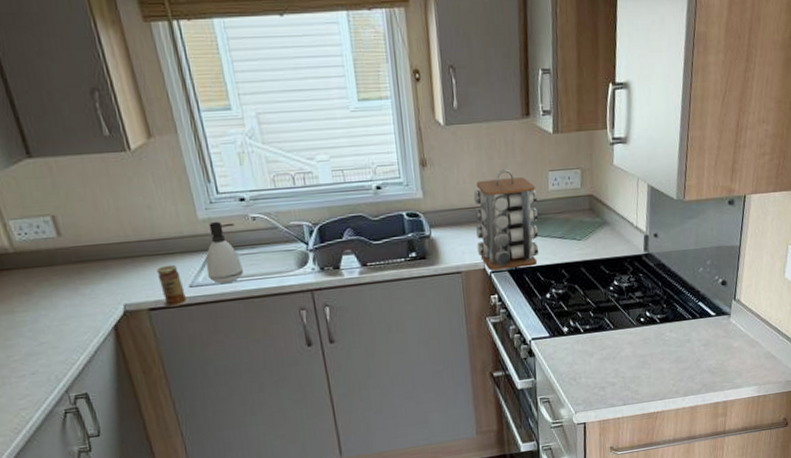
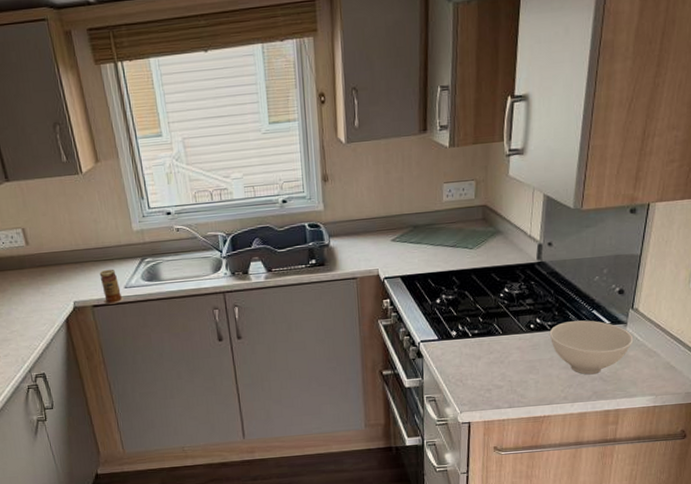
soap dispenser: present [206,221,244,284] -> none [138,232,168,286]
spice rack: present [474,169,539,271] -> none [371,182,431,277]
bowl: none [659,312,737,368] -> present [549,320,634,375]

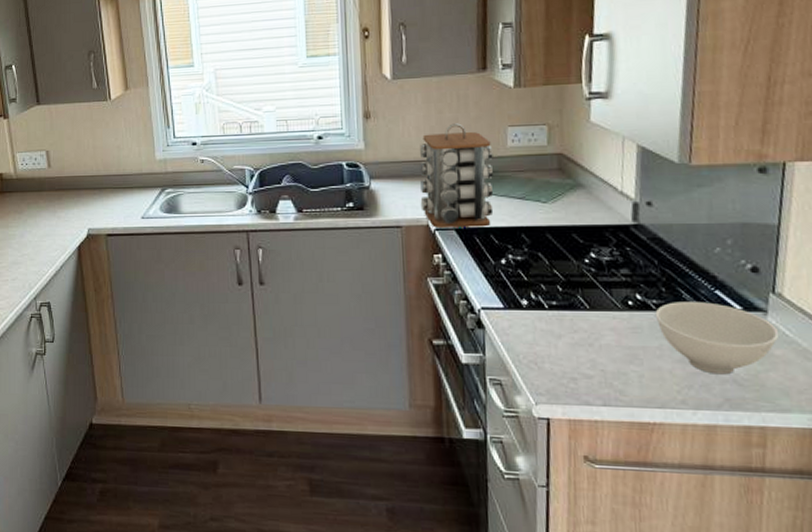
canister: present [99,269,124,305] -> none [117,197,140,235]
spice rack: none [371,182,431,277] -> present [419,123,494,228]

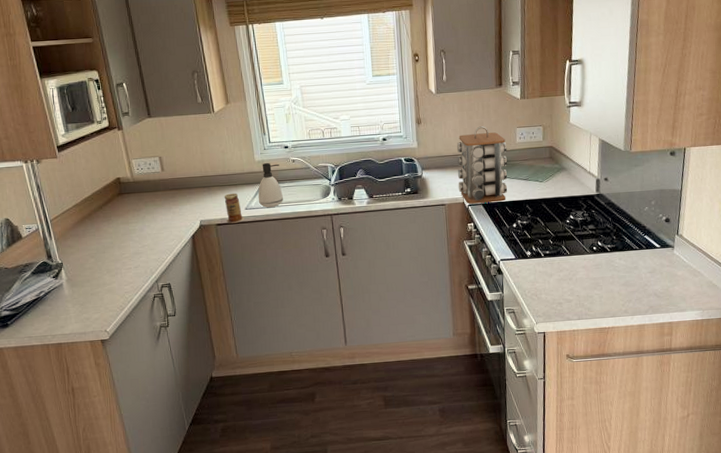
canister: none [117,197,140,235] -> present [224,193,244,224]
soap dispenser: none [157,162,188,219] -> present [258,162,283,208]
bowl: present [655,302,780,375] -> none [609,244,681,291]

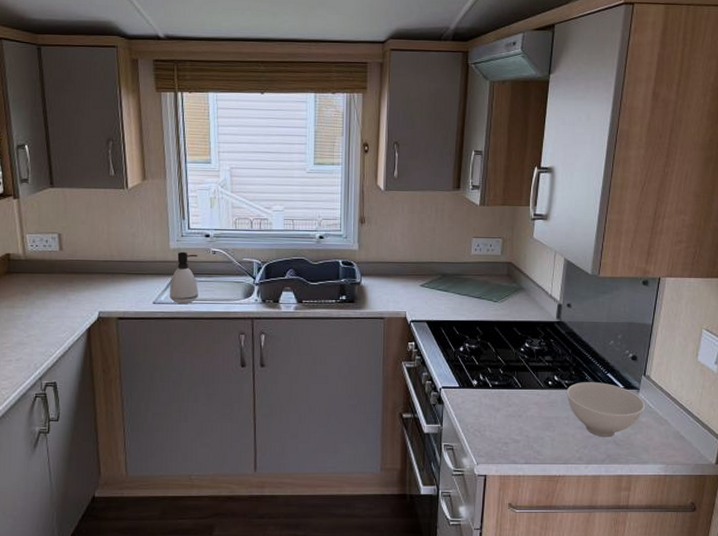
canister: present [224,193,244,224] -> none [129,283,151,318]
spice rack: present [457,126,508,204] -> none [400,232,460,320]
bowl: none [609,244,681,291] -> present [566,382,646,437]

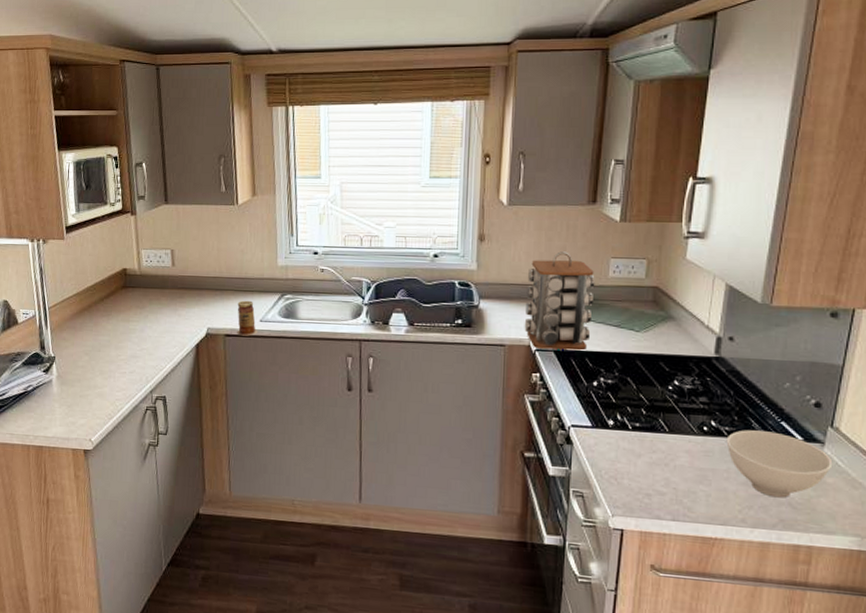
canister: none [129,283,151,318] -> present [237,300,258,336]
soap dispenser: present [169,251,198,305] -> none [276,269,306,324]
spice rack: none [400,232,460,320] -> present [524,251,595,351]

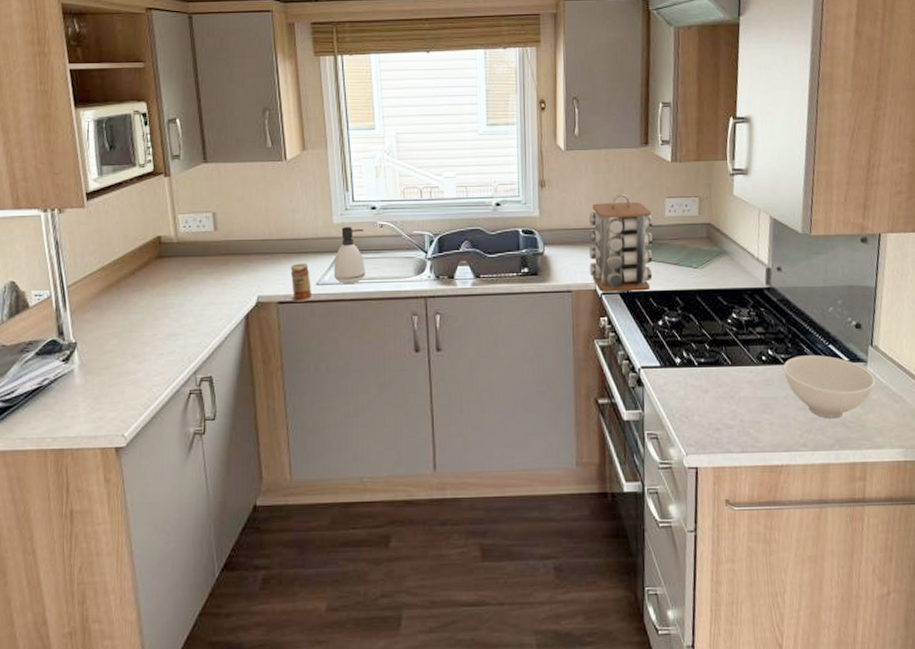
soap dispenser: none [276,269,306,324] -> present [333,226,365,285]

